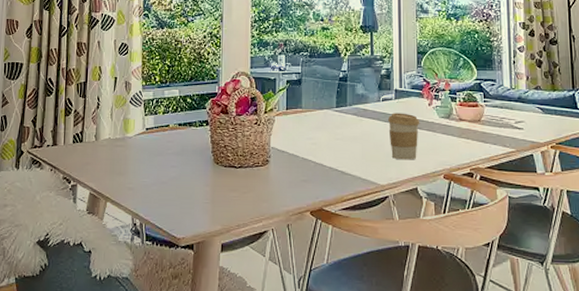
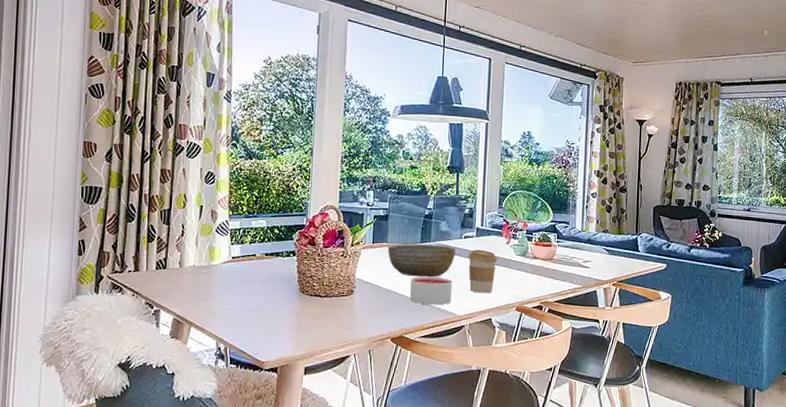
bowl: none [302,108,375,144] -> present [387,243,456,278]
candle: none [327,143,373,174] -> present [409,276,453,305]

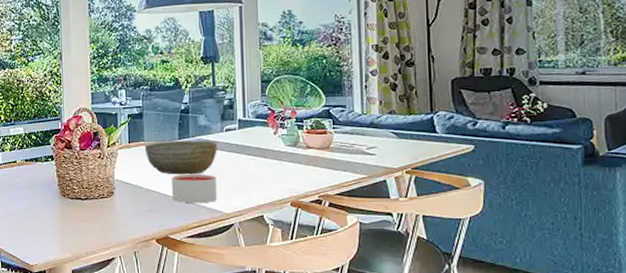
coffee cup: present [469,249,498,293] -> none [232,142,265,189]

